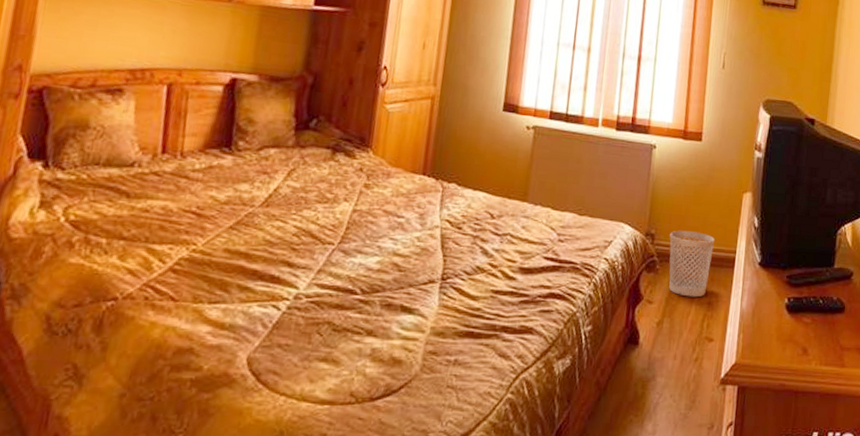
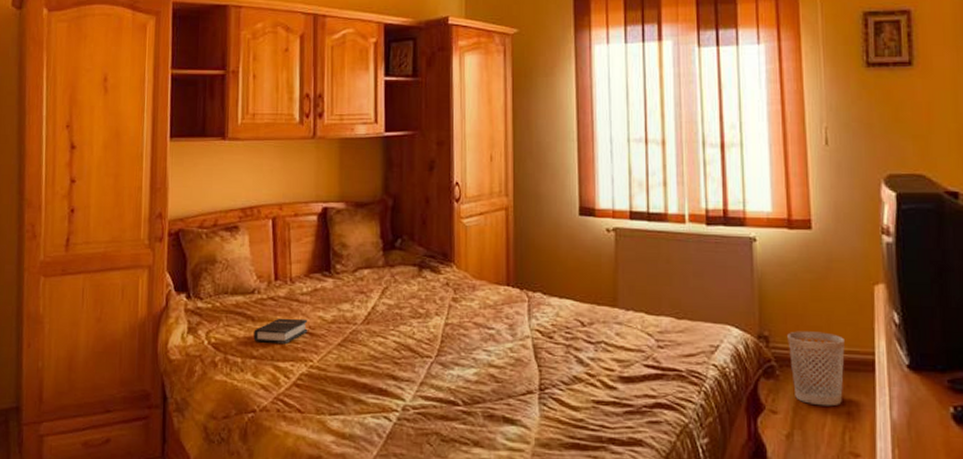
hardback book: none [125,195,197,224] -> present [253,318,308,344]

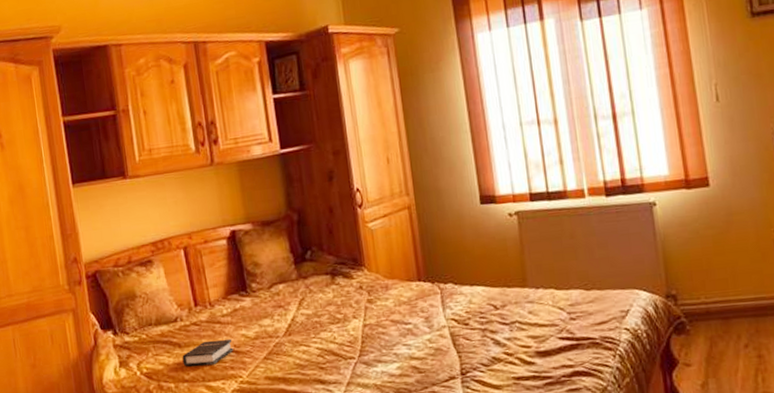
wastebasket: present [787,331,845,407] -> none [694,283,753,354]

